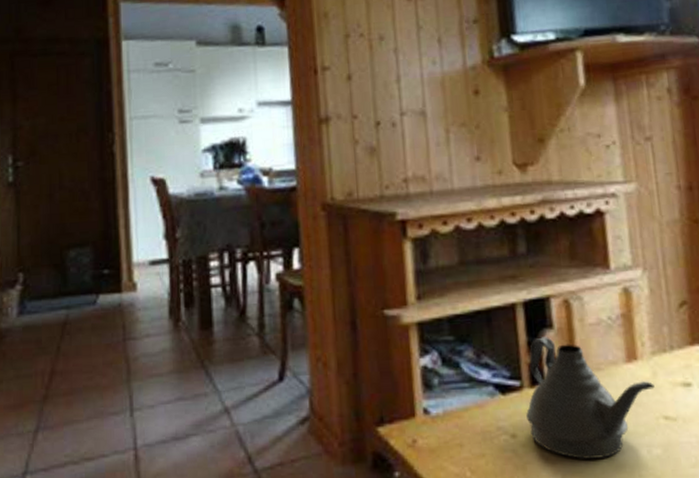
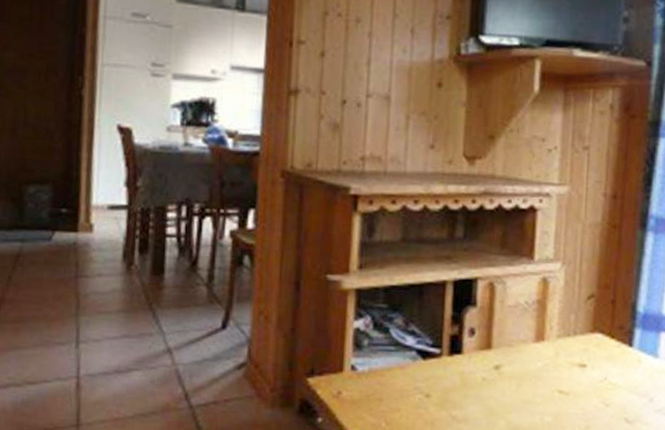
teapot: present [526,337,655,459] -> none [441,313,555,421]

